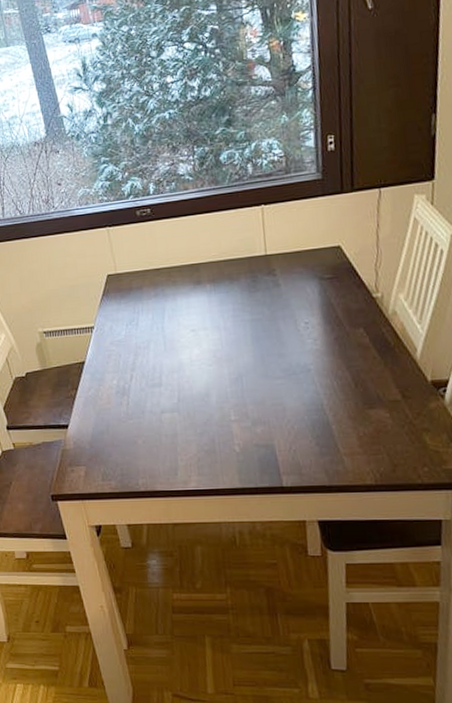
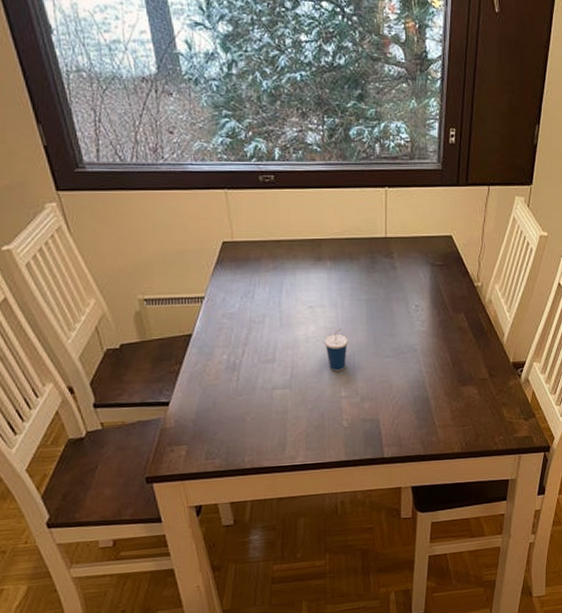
cup: none [209,350,234,394] -> present [324,328,348,371]

